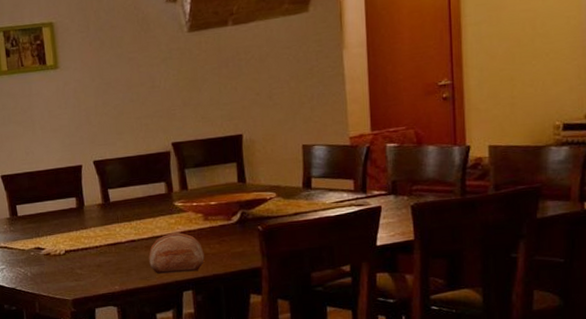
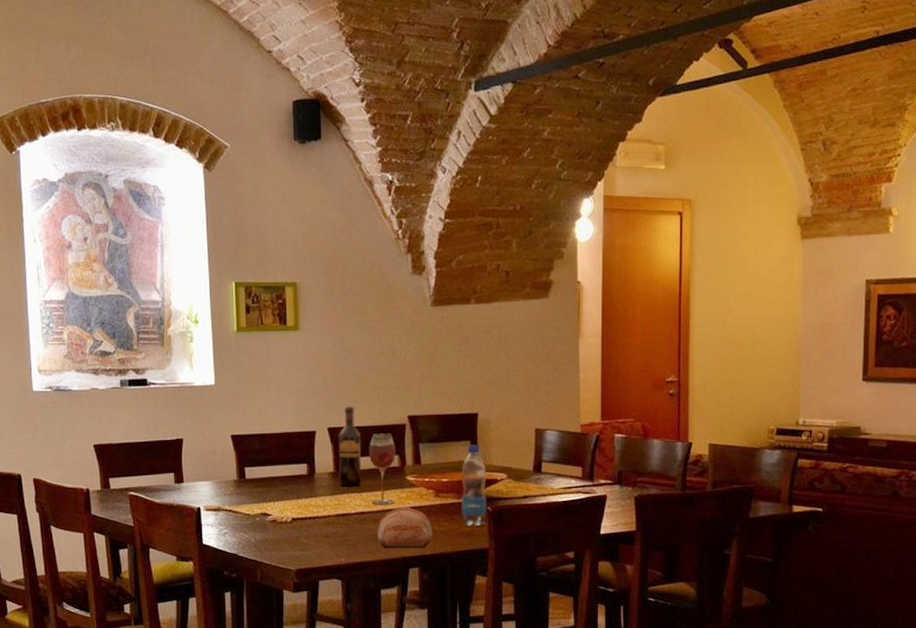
wine bottle: none [104,138,130,217] -> present [338,406,361,487]
wineglass: none [135,161,164,232] -> present [369,433,396,504]
bottle: none [229,165,258,247] -> present [461,444,486,527]

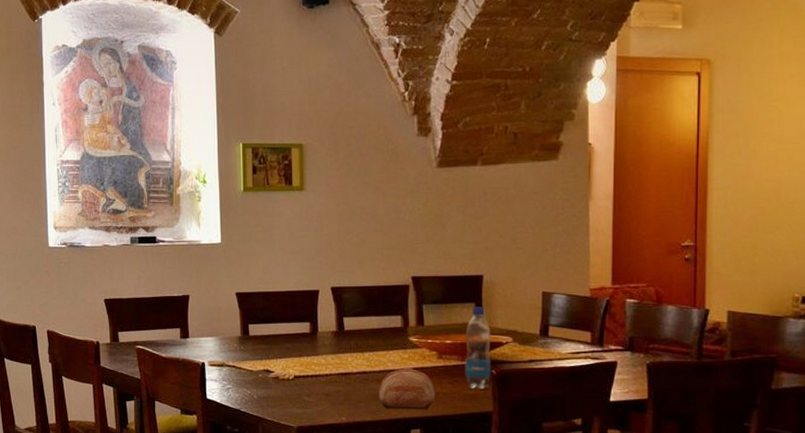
wine bottle: present [338,406,361,487] -> none [341,266,363,346]
wineglass: present [369,433,396,504] -> none [372,294,399,365]

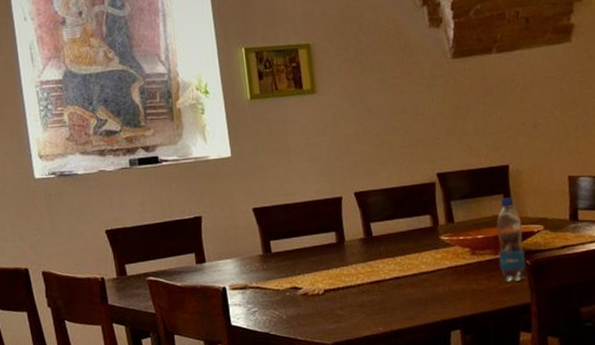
bread: present [379,368,435,410] -> none [414,268,473,313]

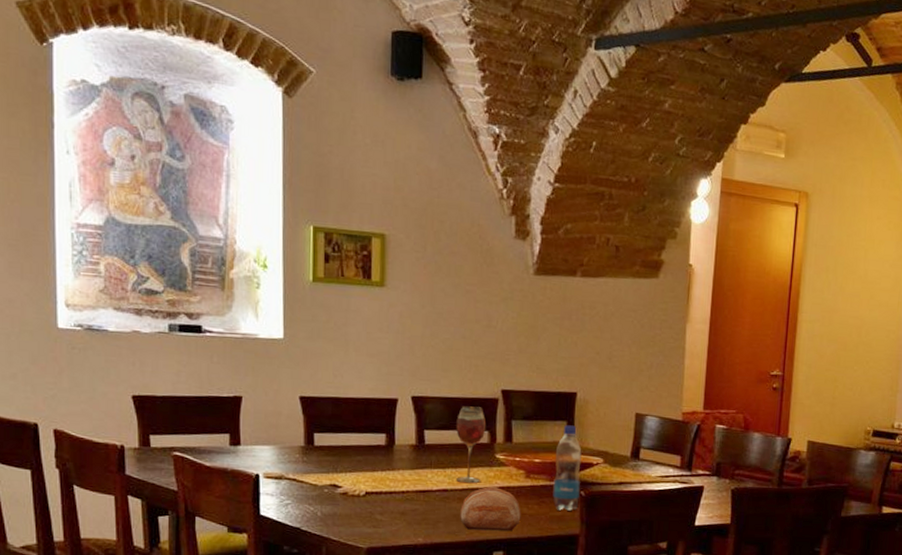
wineglass: none [399,193,430,268] -> present [456,406,487,483]
bread: none [414,268,473,313] -> present [460,487,521,531]

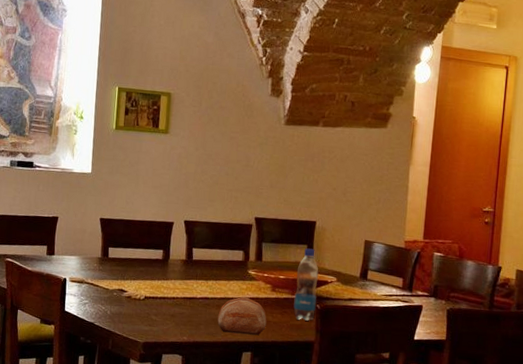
wineglass: present [456,406,487,483] -> none [216,230,242,293]

